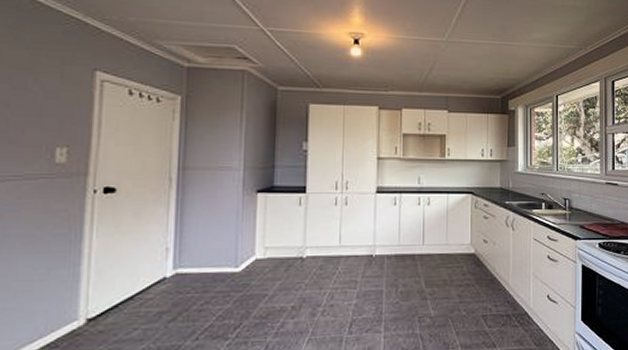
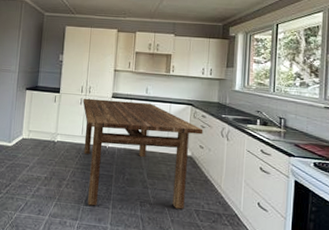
dining table: none [338,196,486,333] -> present [83,98,203,209]

